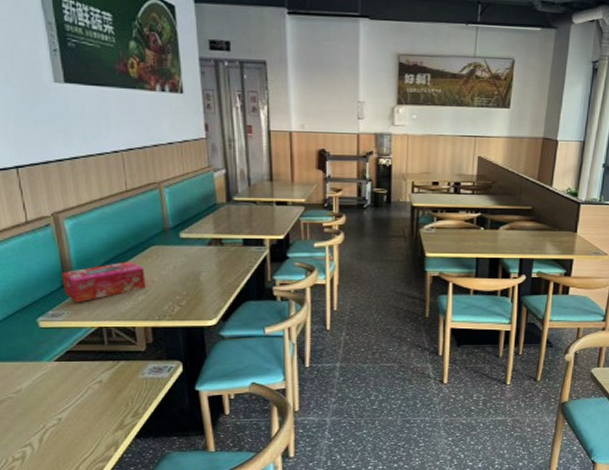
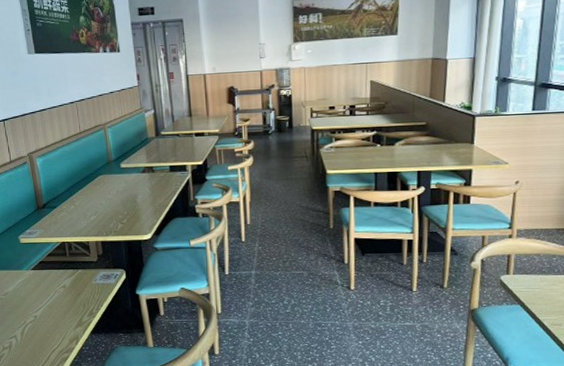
tissue box: present [61,261,146,303] -> none [35,188,96,223]

